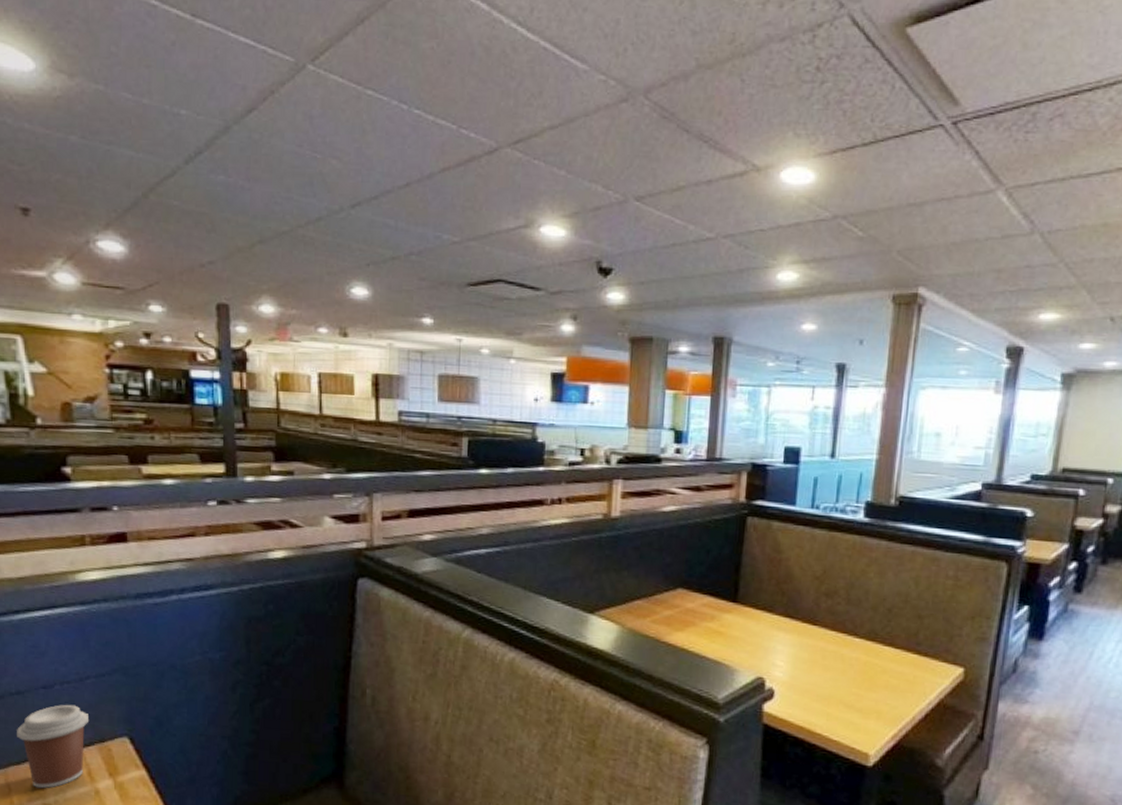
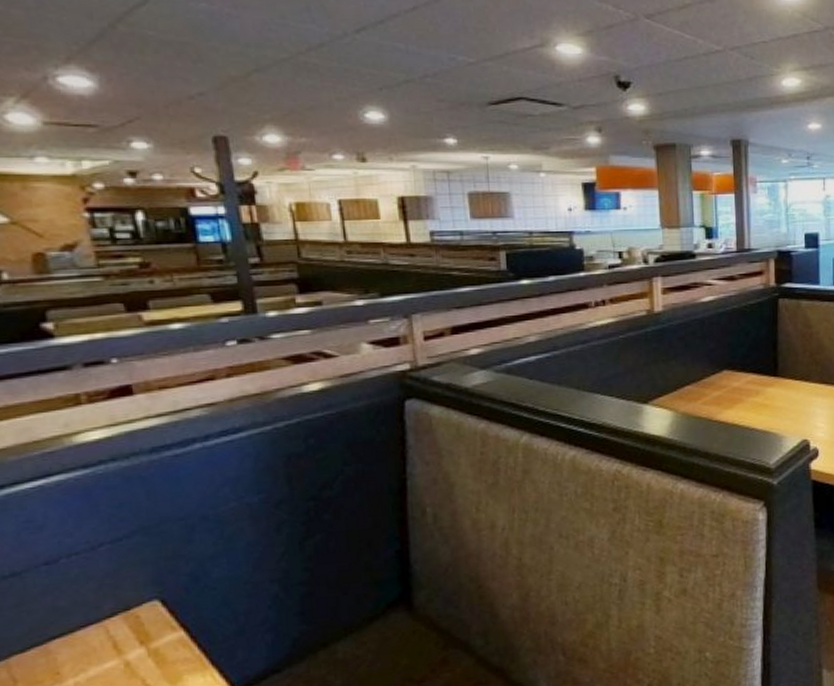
coffee cup: present [17,704,90,789] -> none [16,576,109,674]

